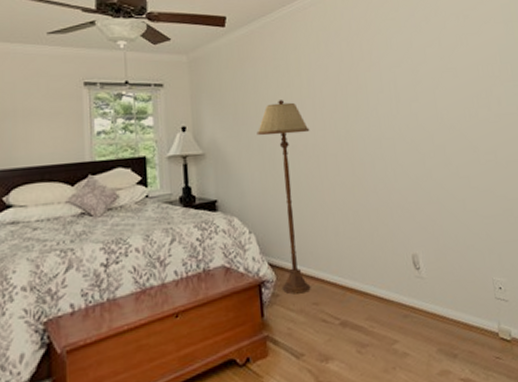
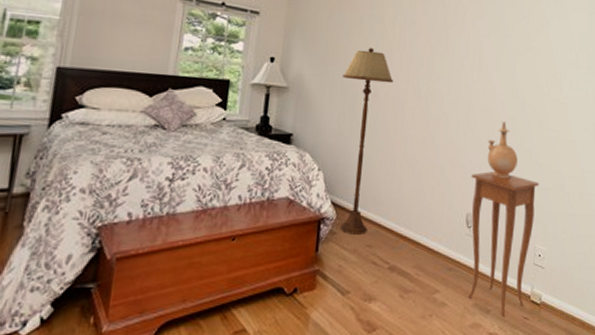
side table: none [409,206,494,360] -> present [468,171,539,317]
vase: none [420,152,457,213] -> present [487,121,518,179]

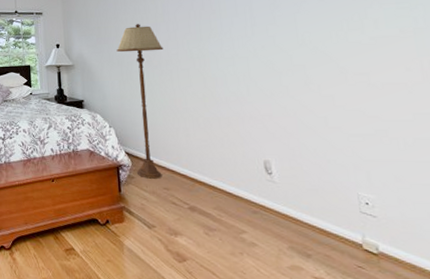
side table: present [468,171,539,317] -> none [262,120,356,263]
vase: present [487,121,518,179] -> none [276,71,318,127]

